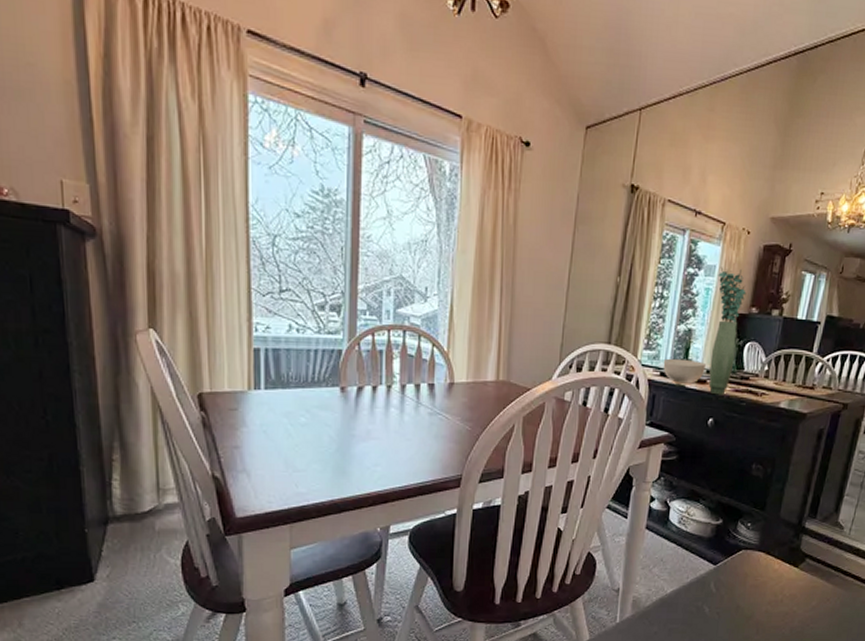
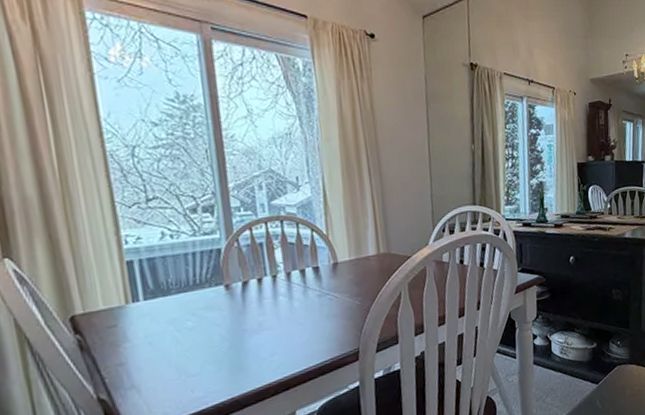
bowl: present [663,358,706,385] -> none [523,208,560,232]
vase: present [708,267,747,395] -> none [556,125,583,236]

